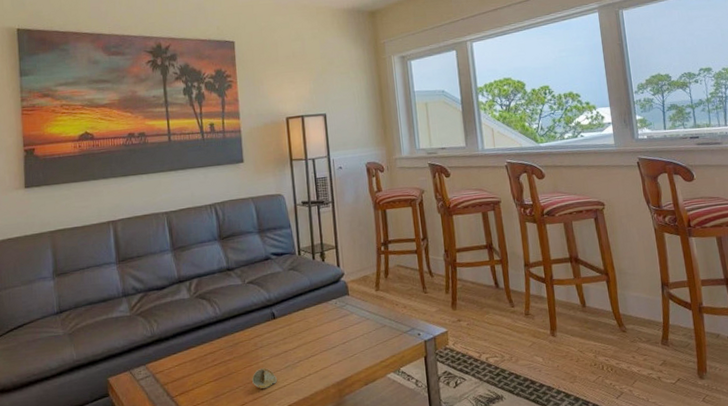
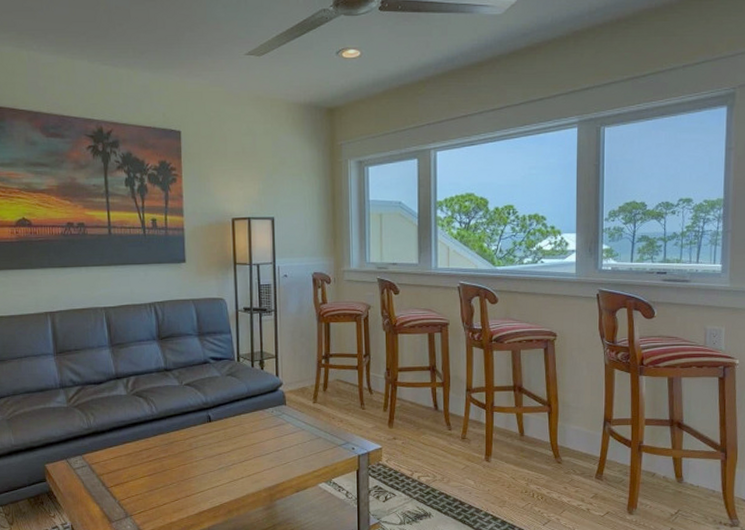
seashell: present [252,367,277,389] -> none [186,467,210,487]

